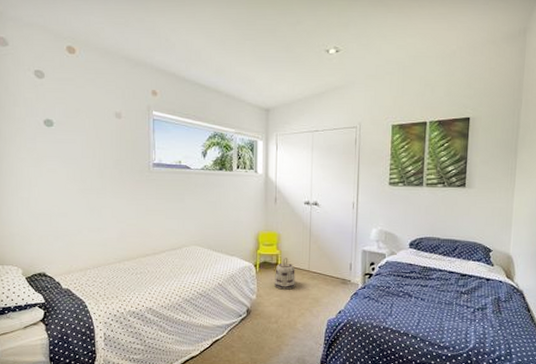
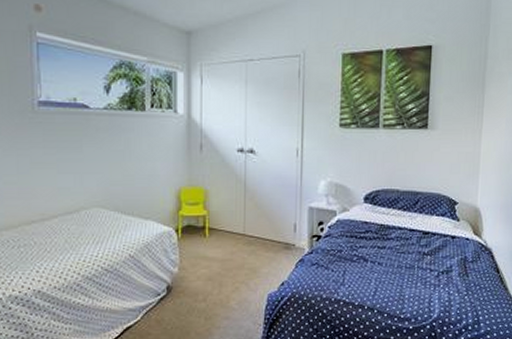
basket: present [275,258,295,290] -> none [202,219,227,259]

